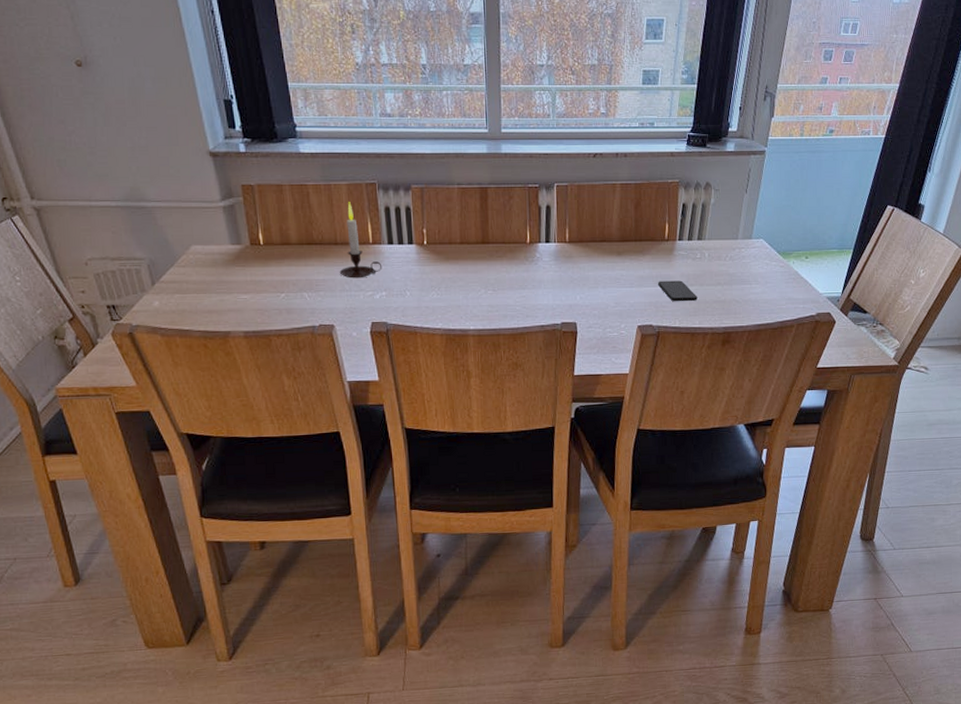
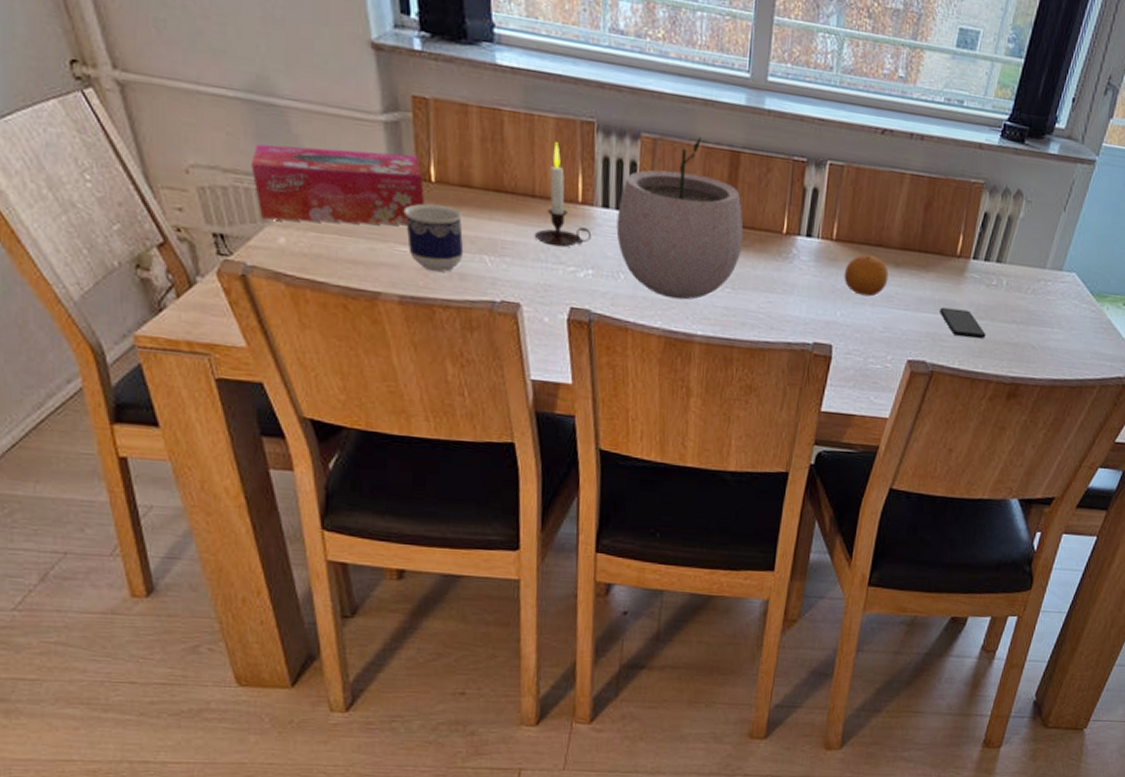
tissue box: none [131,228,258,291] -> present [251,144,425,226]
cup: none [242,261,289,311] -> present [403,203,464,272]
plant pot: none [399,182,497,305] -> present [616,136,744,300]
fruit: none [578,250,614,281] -> present [843,254,889,297]

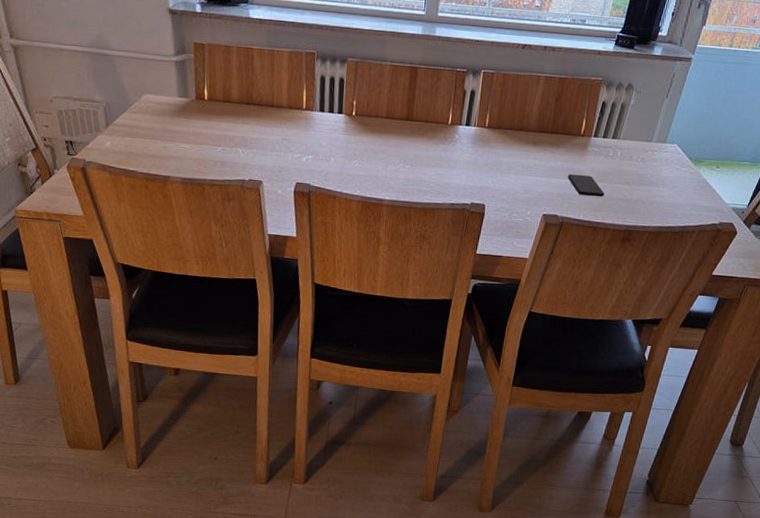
tissue box: present [251,144,425,226] -> none [91,80,201,131]
cup: present [403,203,464,272] -> none [186,115,225,161]
candle: present [534,142,592,247] -> none [272,68,312,141]
plant pot: present [616,136,744,300] -> none [329,59,420,175]
fruit: present [843,254,889,297] -> none [494,137,528,168]

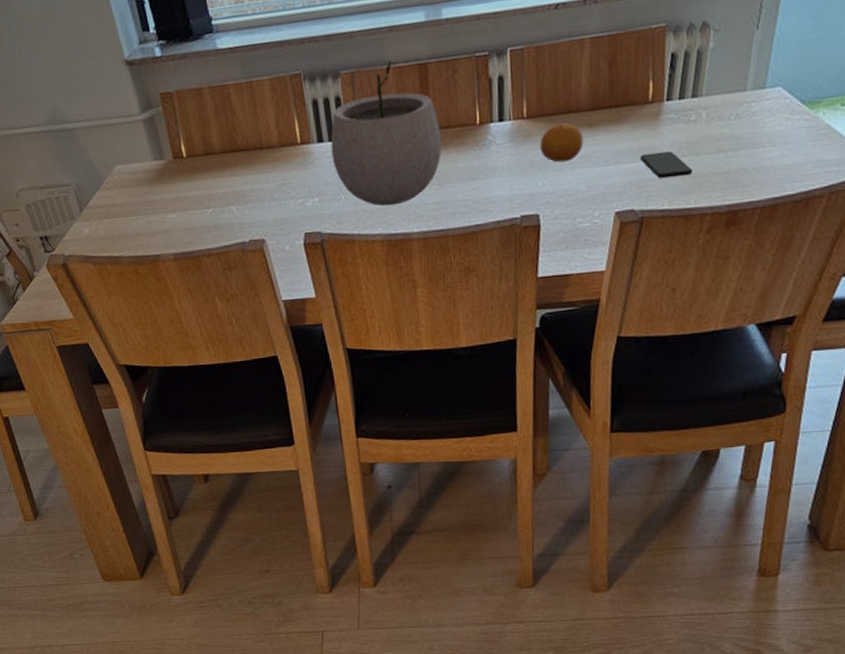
plant pot: none [329,59,420,175] -> present [330,60,442,206]
fruit: none [494,137,528,168] -> present [539,123,584,163]

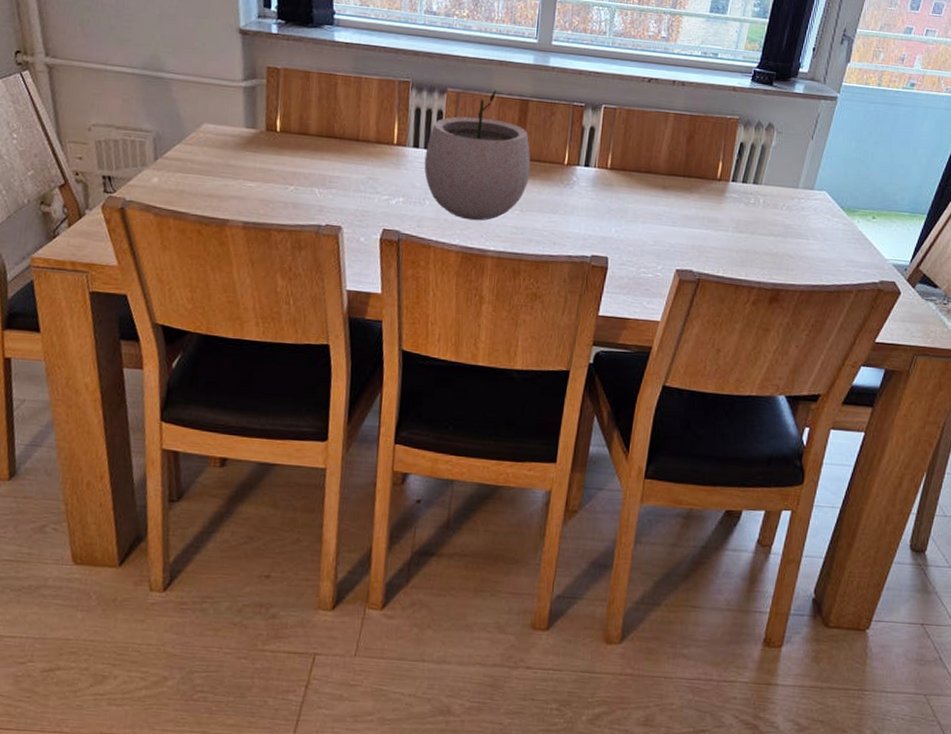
fruit: present [539,123,584,163] -> none [617,180,657,215]
smartphone: present [641,151,693,178] -> none [704,223,747,250]

